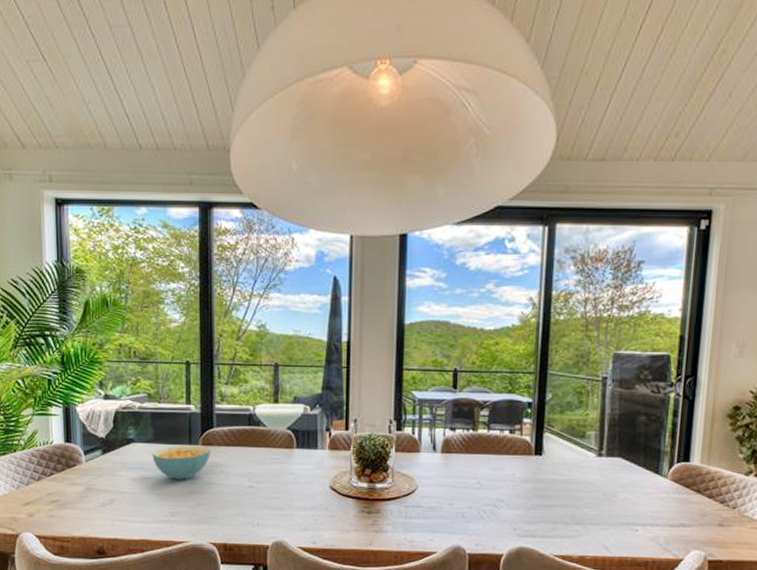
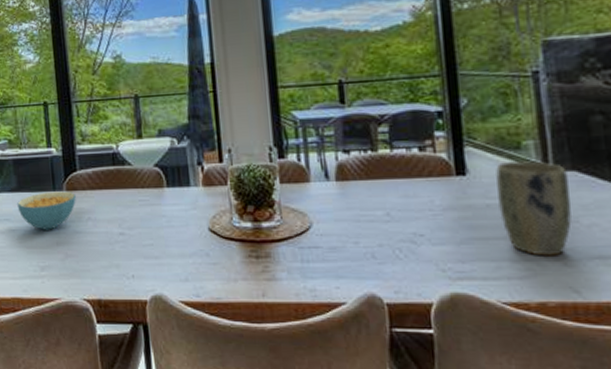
plant pot: none [562,447,615,522] -> present [496,161,572,256]

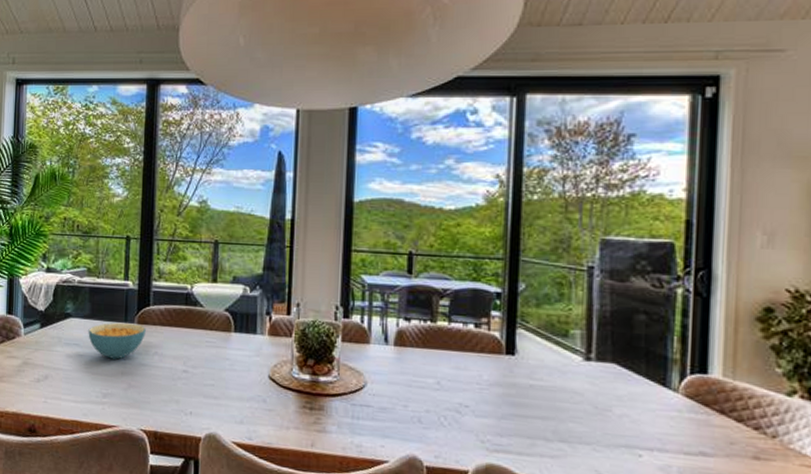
plant pot: present [496,161,572,256] -> none [541,347,608,440]

